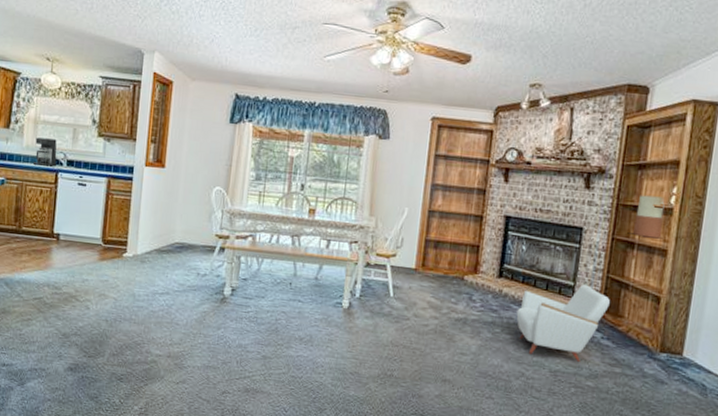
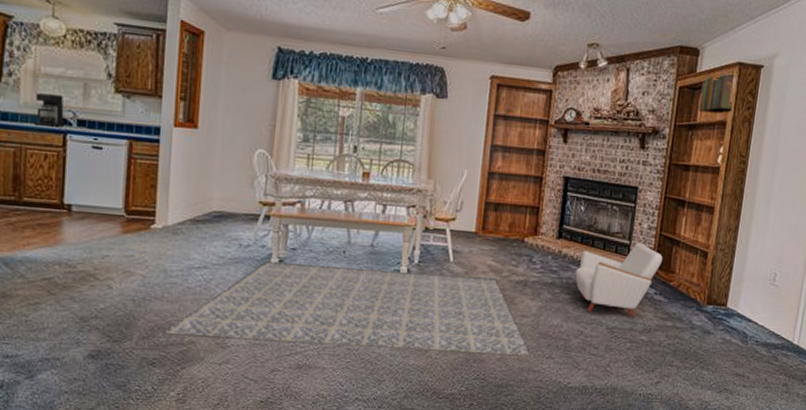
area rug: none [129,290,470,396] -> present [161,261,531,357]
vase: present [633,195,665,239] -> none [684,154,713,197]
books: none [649,112,689,153] -> present [699,74,735,114]

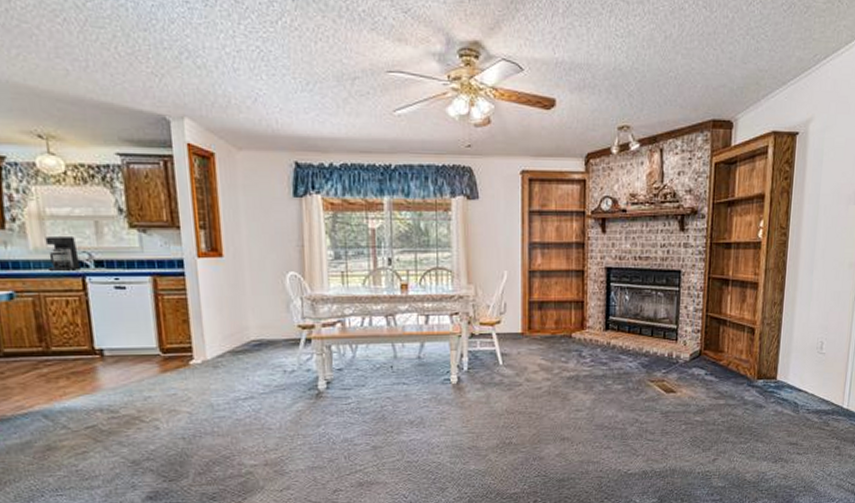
area rug: present [161,261,531,357] -> none [217,377,589,468]
armchair: present [575,242,663,319] -> none [625,326,710,401]
books: present [699,74,735,114] -> none [736,145,770,187]

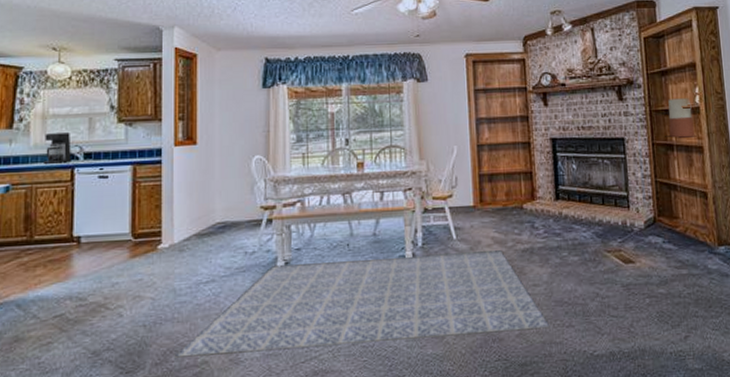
area rug: none [217,377,589,468] -> present [174,250,550,358]
vase: none [727,232,754,273] -> present [668,98,695,138]

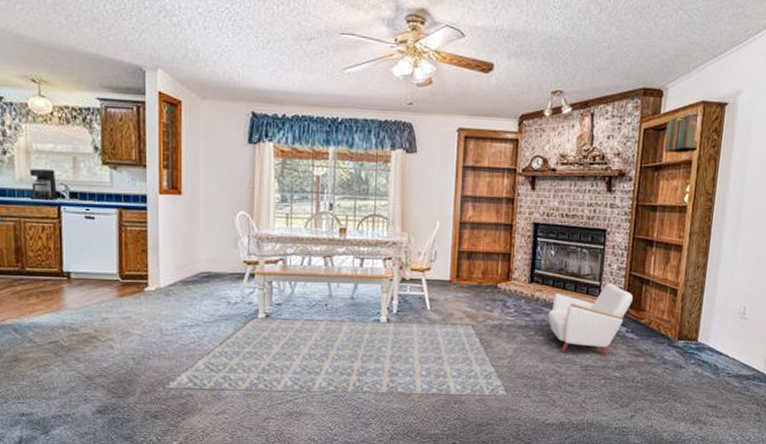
armchair: none [579,192,663,272] -> present [548,283,633,357]
books: none [664,20,699,57] -> present [664,114,699,153]
vase: present [668,98,695,138] -> none [652,195,679,235]

